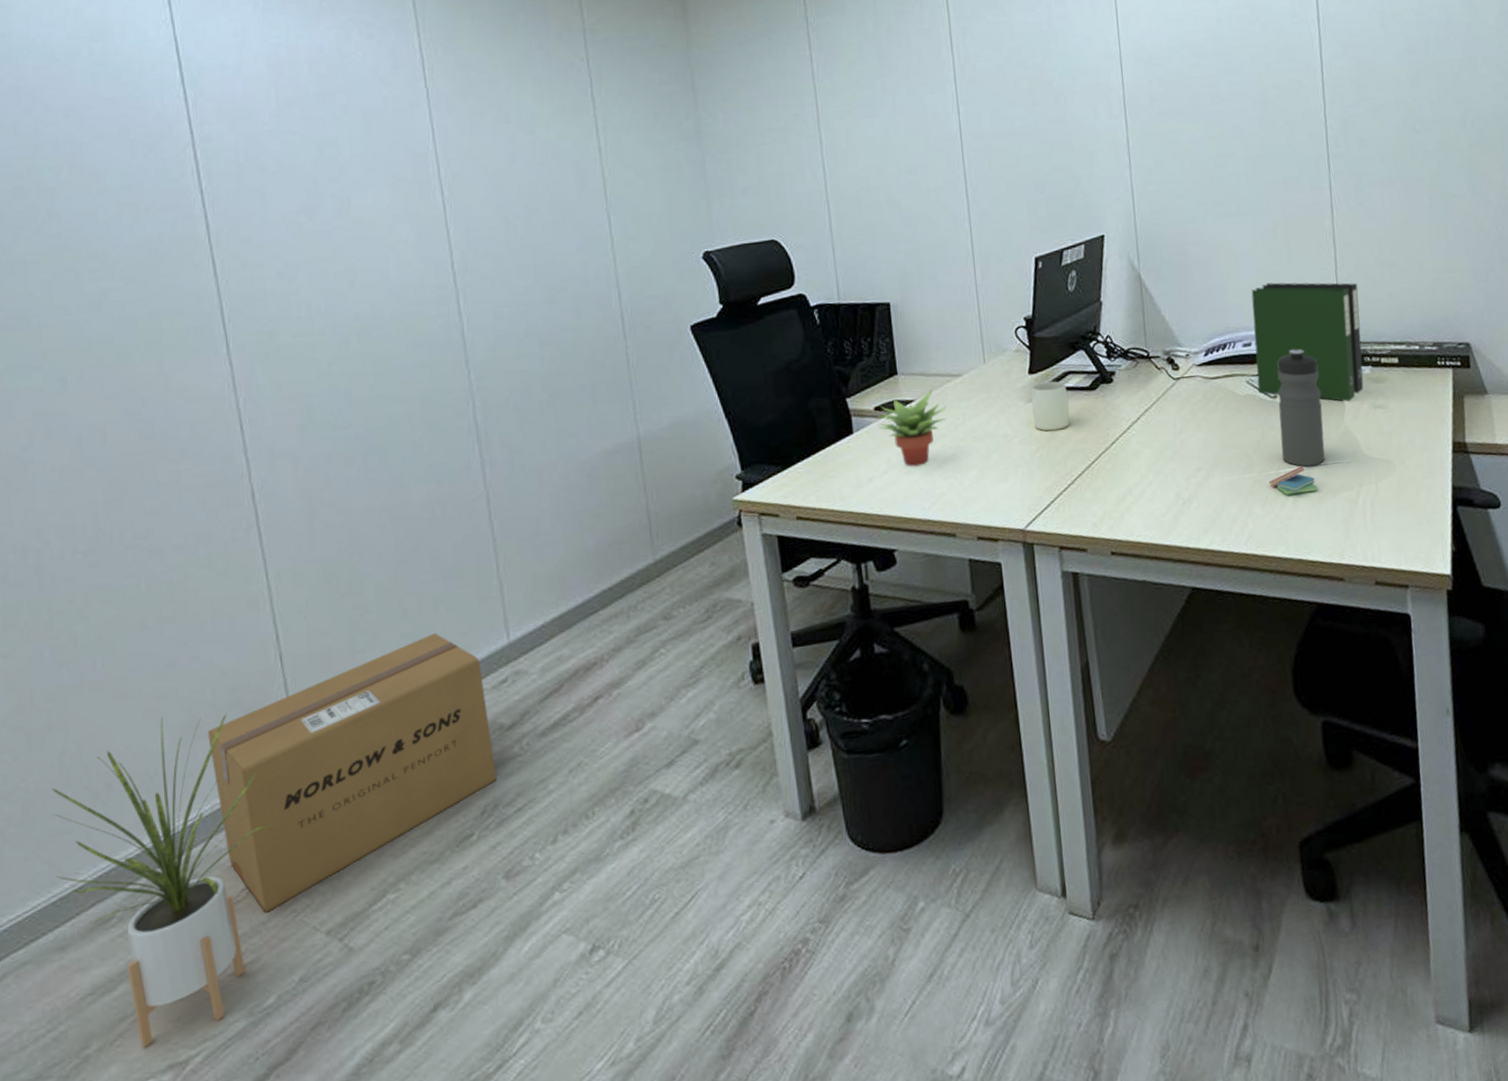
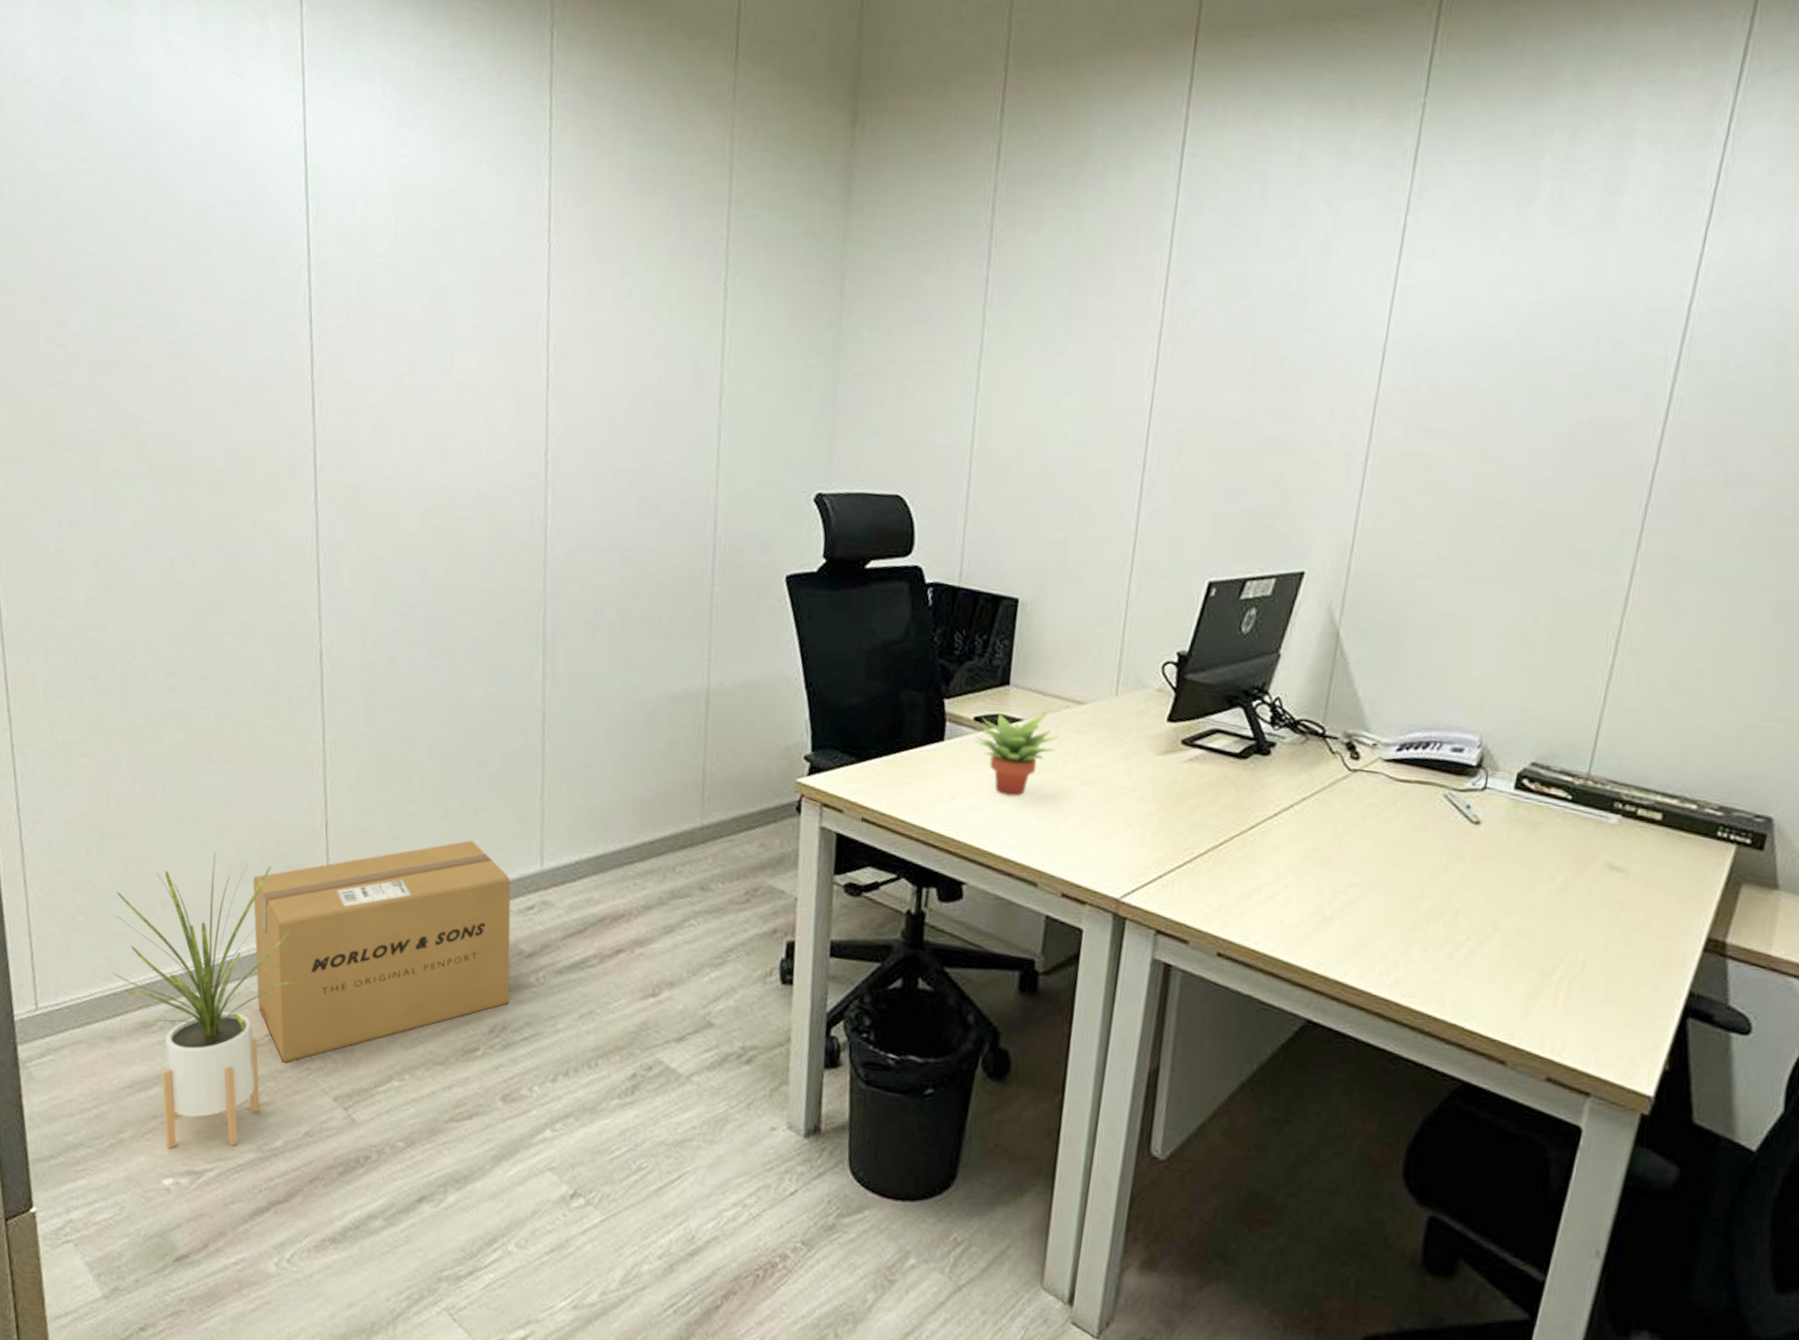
mug: present [1031,381,1070,431] -> none [1159,734,1211,796]
binder: present [1251,282,1364,402] -> none [1457,678,1634,852]
sticky notes: present [1269,466,1318,496] -> none [1439,914,1503,951]
water bottle: present [1278,349,1325,467] -> none [1465,769,1547,920]

